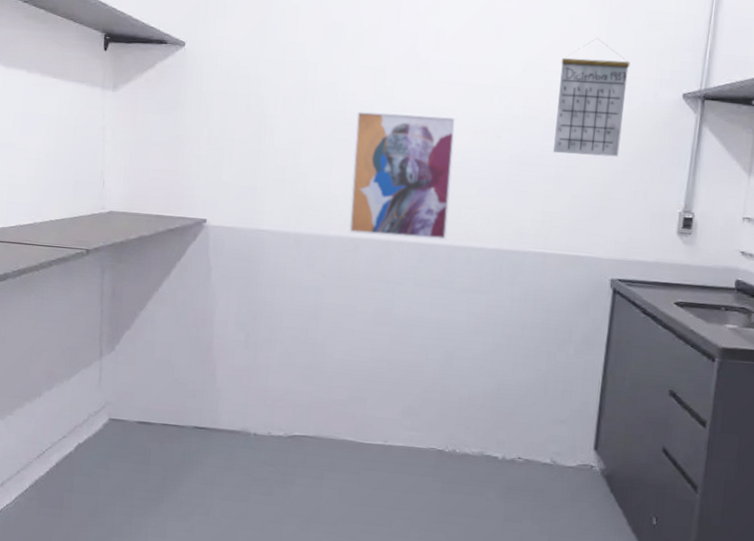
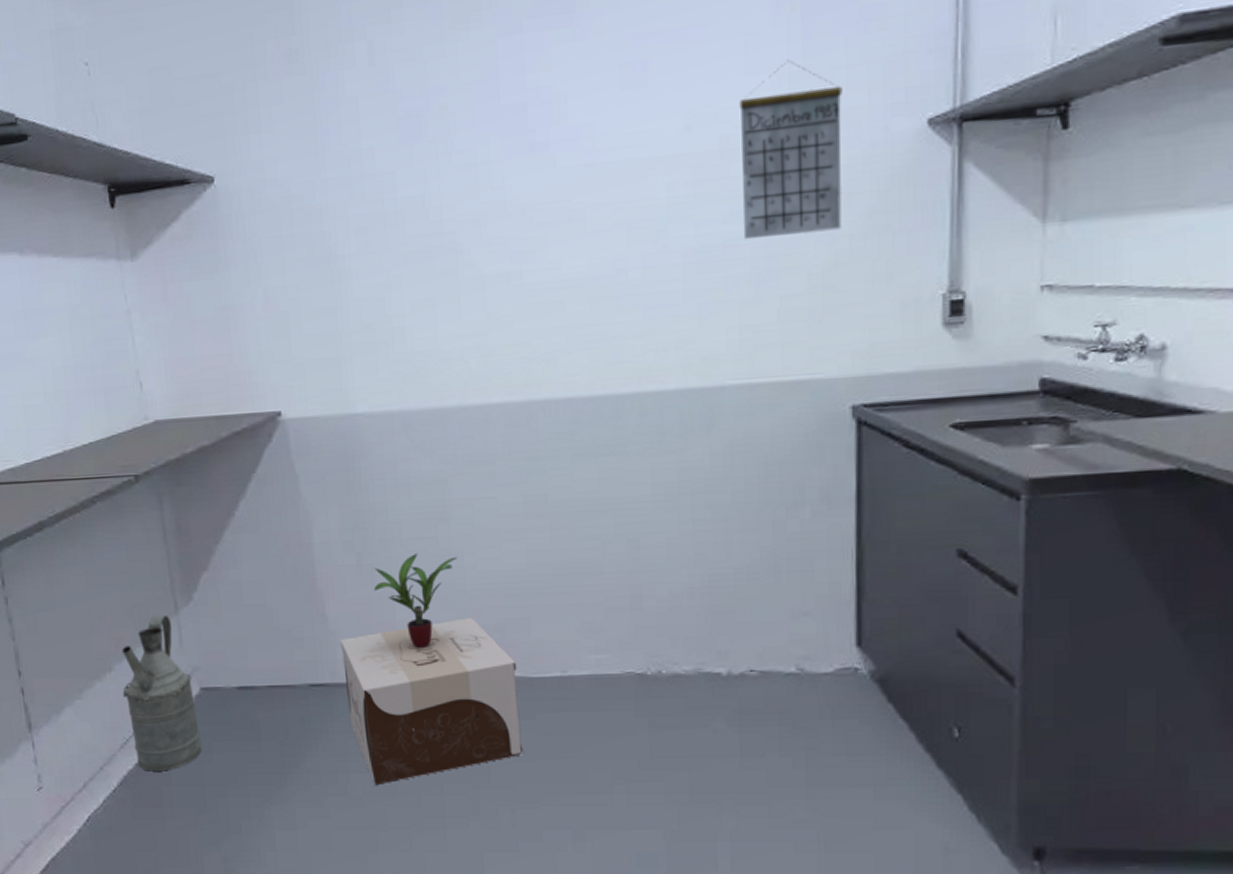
watering can: none [47,357,103,480] -> present [121,614,201,772]
cardboard box: none [220,392,352,510] -> present [340,618,524,785]
potted plant: none [255,339,320,410] -> present [374,554,457,648]
wall art: present [348,110,457,241] -> none [458,212,609,400]

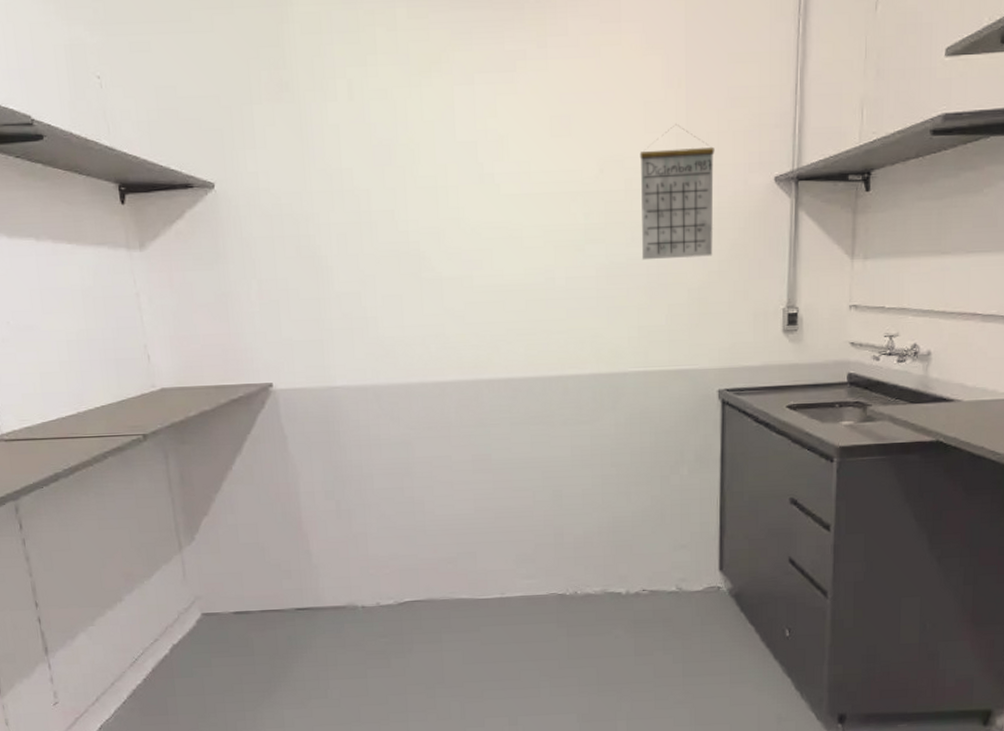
watering can: present [121,614,201,772] -> none [131,552,202,685]
cardboard box: present [340,618,524,785] -> none [322,552,471,688]
potted plant: present [374,554,457,648] -> none [351,501,418,577]

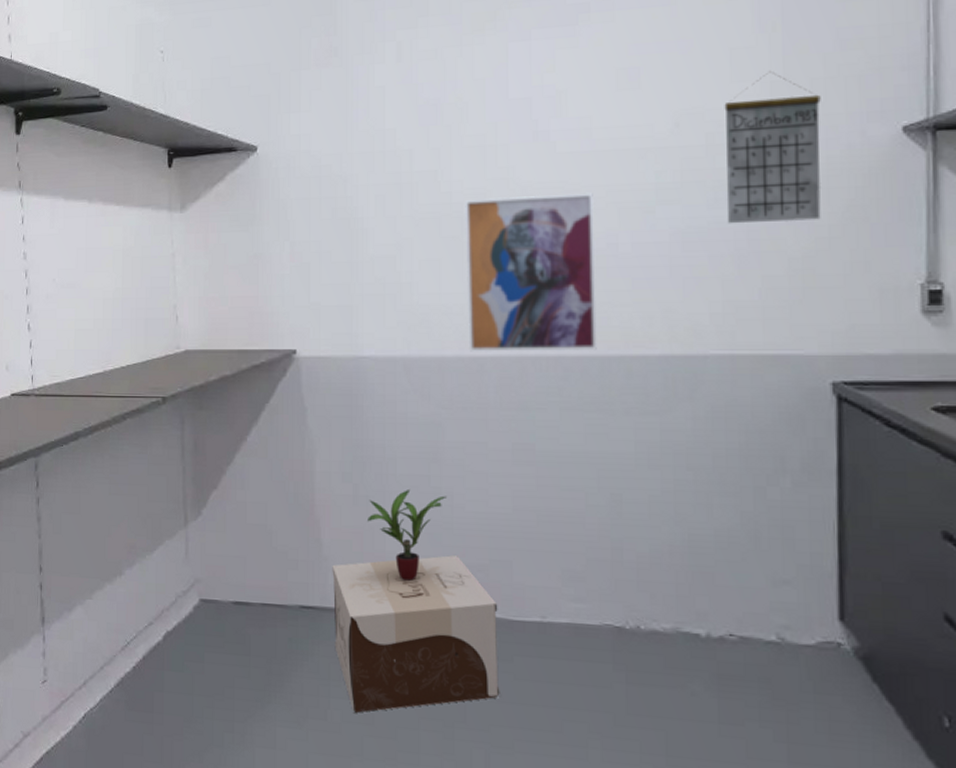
cardboard box: none [322,552,471,688] -> present [332,555,500,713]
potted plant: none [351,501,418,577] -> present [368,490,446,581]
wall art: none [421,232,539,378] -> present [465,192,597,352]

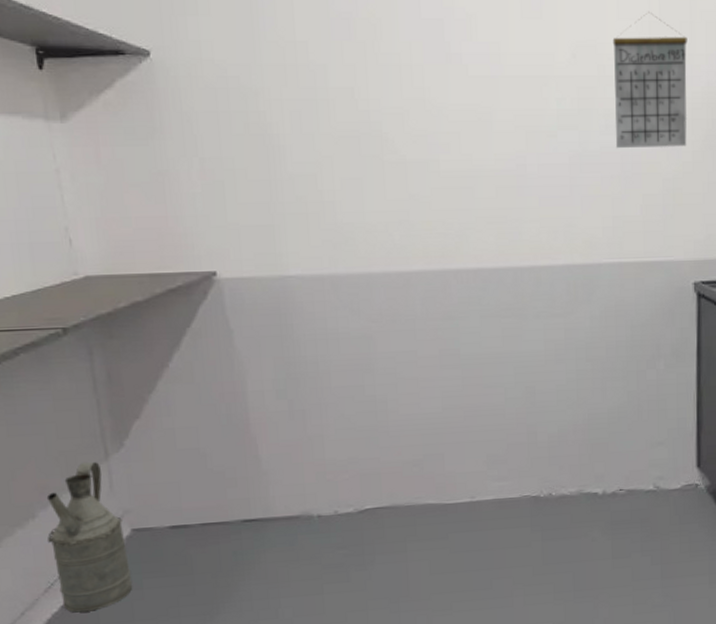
watering can: none [130,526,195,677] -> present [46,461,132,613]
cardboard box: present [332,555,500,713] -> none [272,455,439,607]
potted plant: present [368,490,446,581] -> none [305,400,381,483]
wall art: present [465,192,597,352] -> none [383,116,511,268]

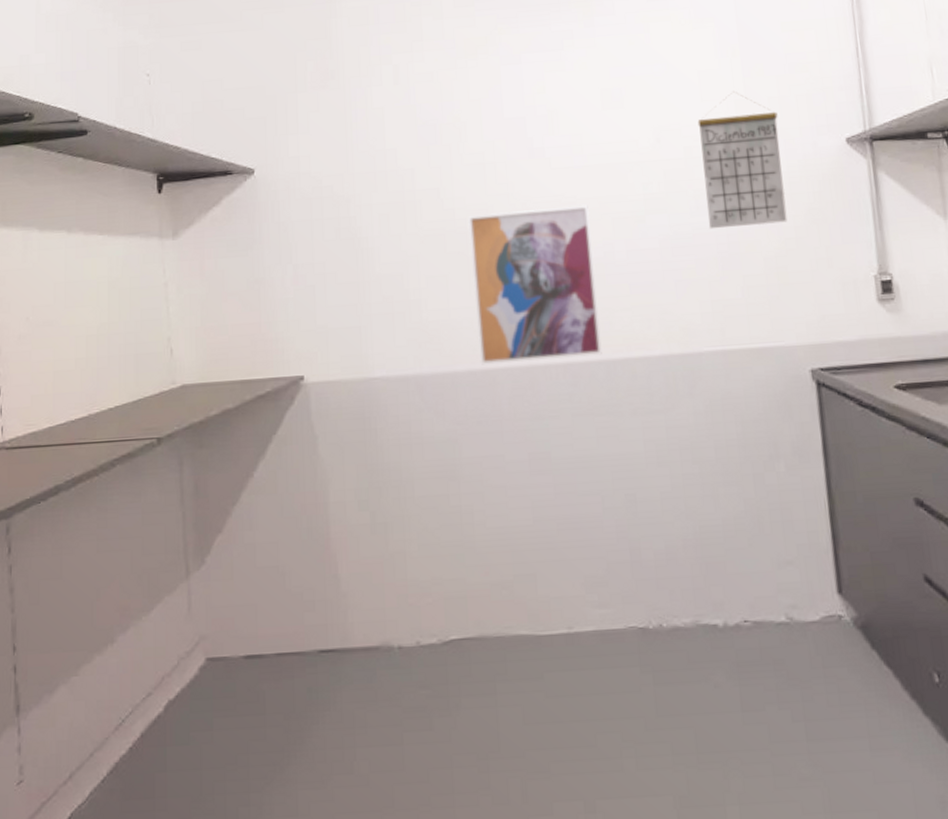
watering can: present [46,461,132,613] -> none [124,580,202,756]
wall art: none [383,116,511,268] -> present [468,205,602,365]

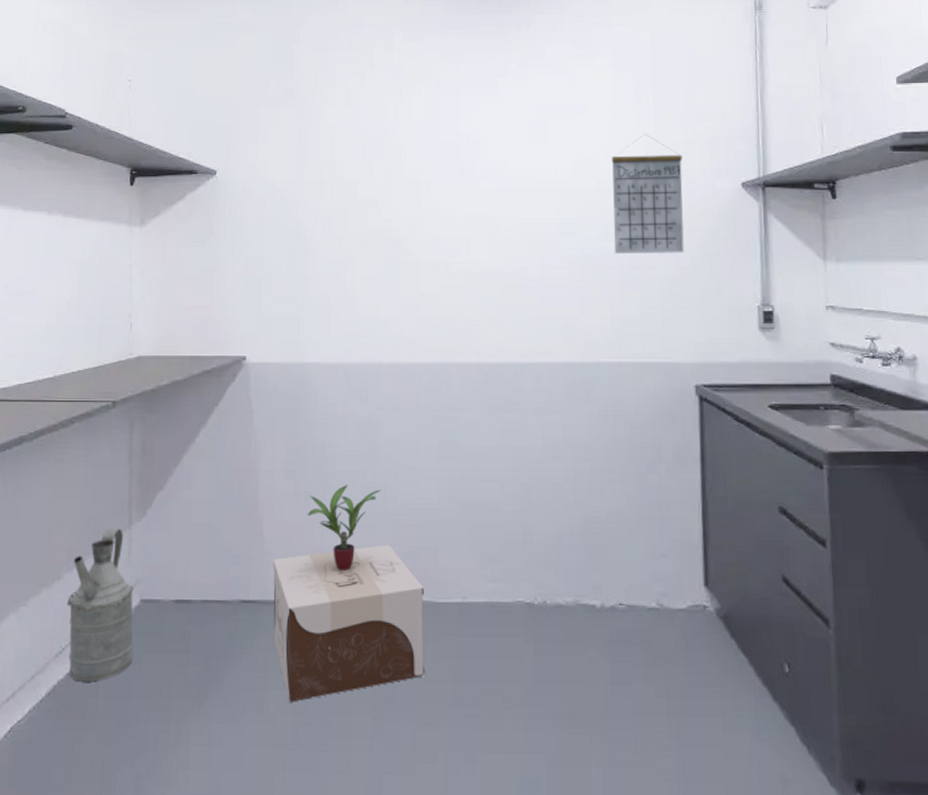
watering can: none [124,580,202,756] -> present [67,528,134,682]
cardboard box: none [352,575,533,760] -> present [273,545,426,702]
potted plant: none [387,511,467,608] -> present [308,485,380,570]
wall art: present [468,205,602,365] -> none [401,224,511,359]

